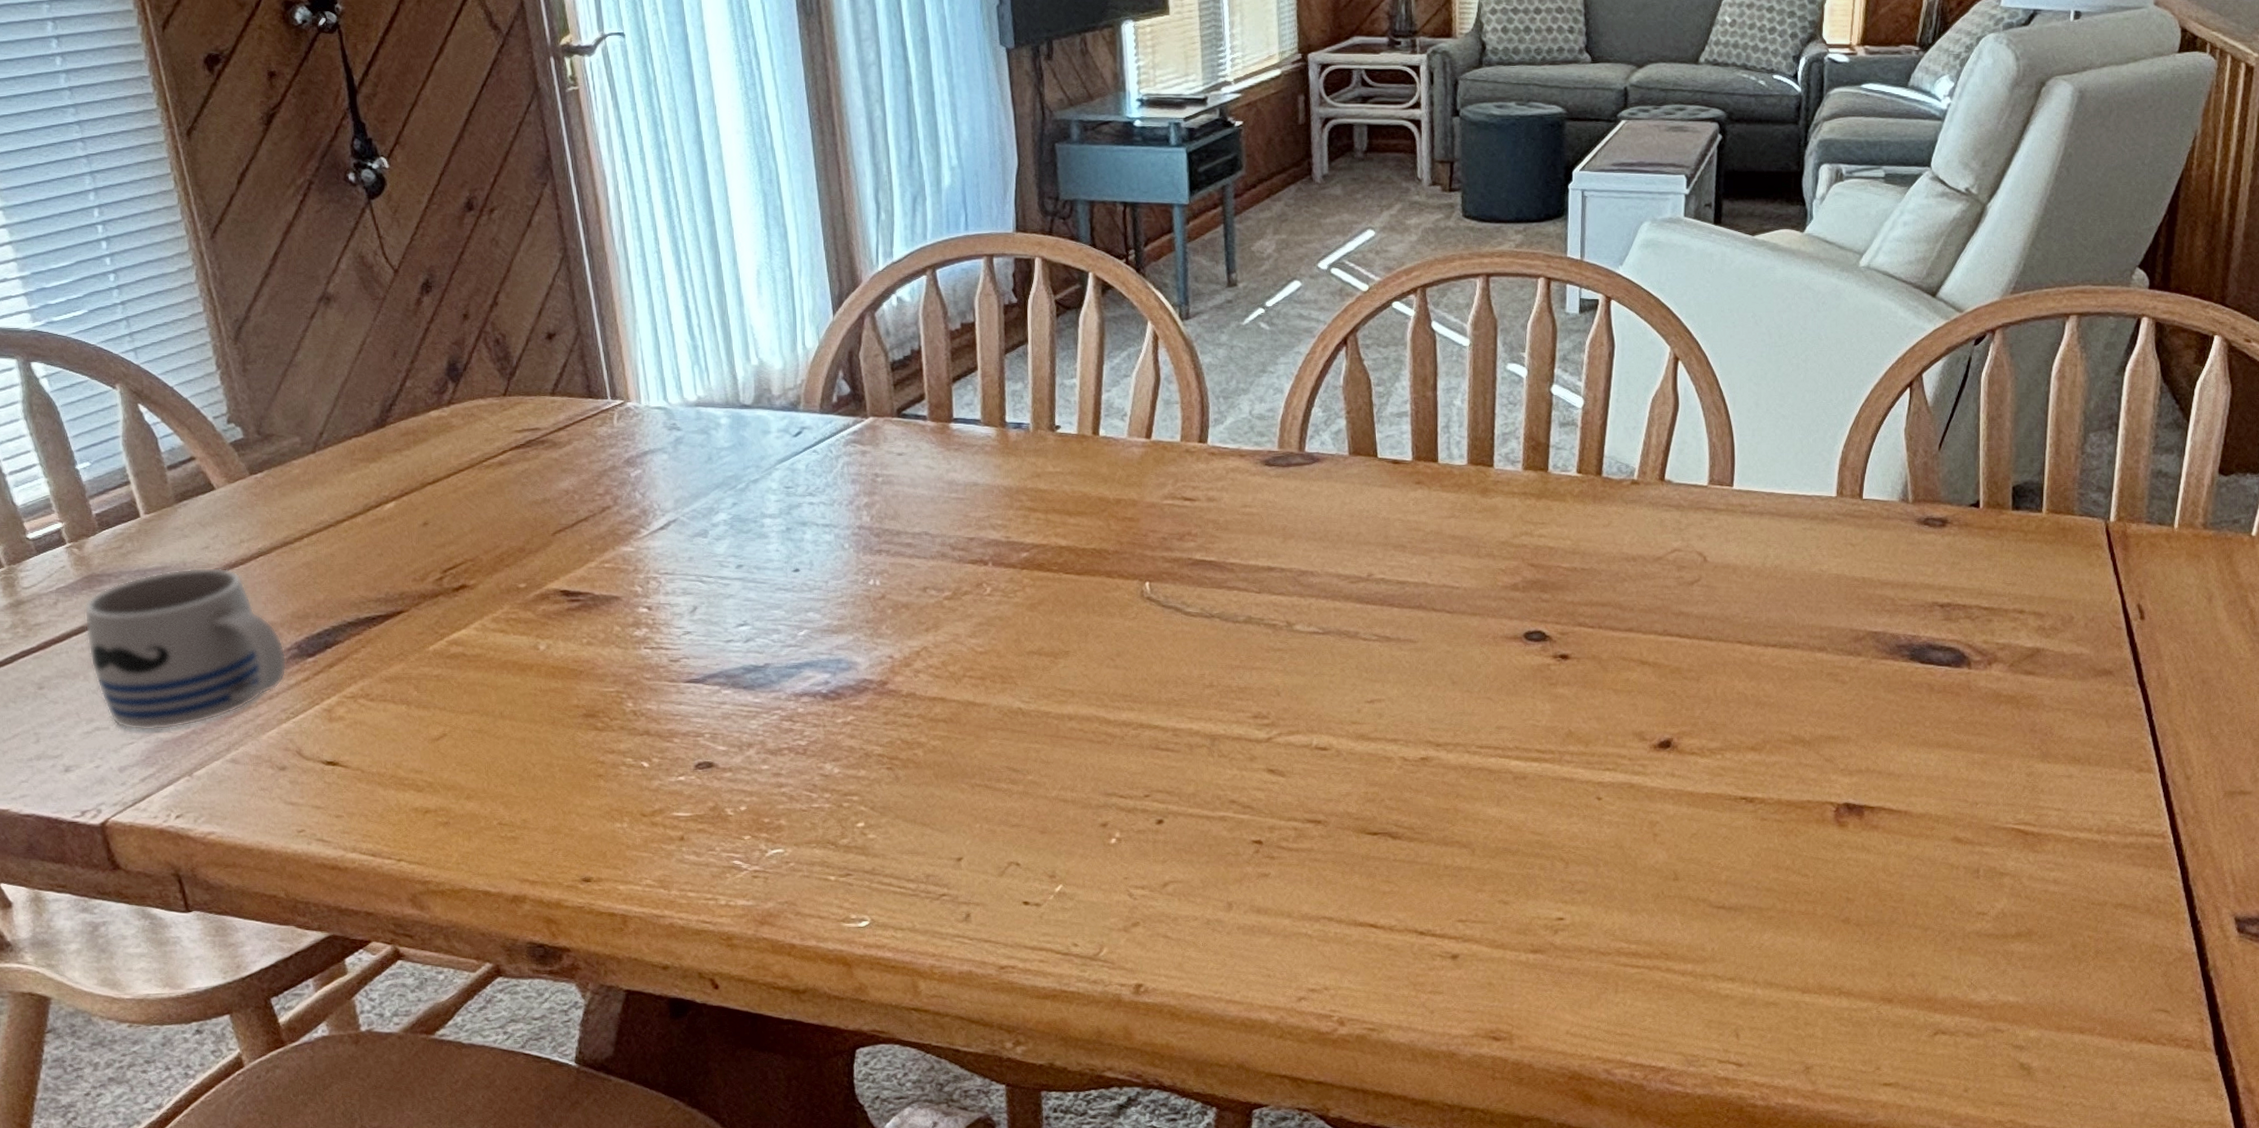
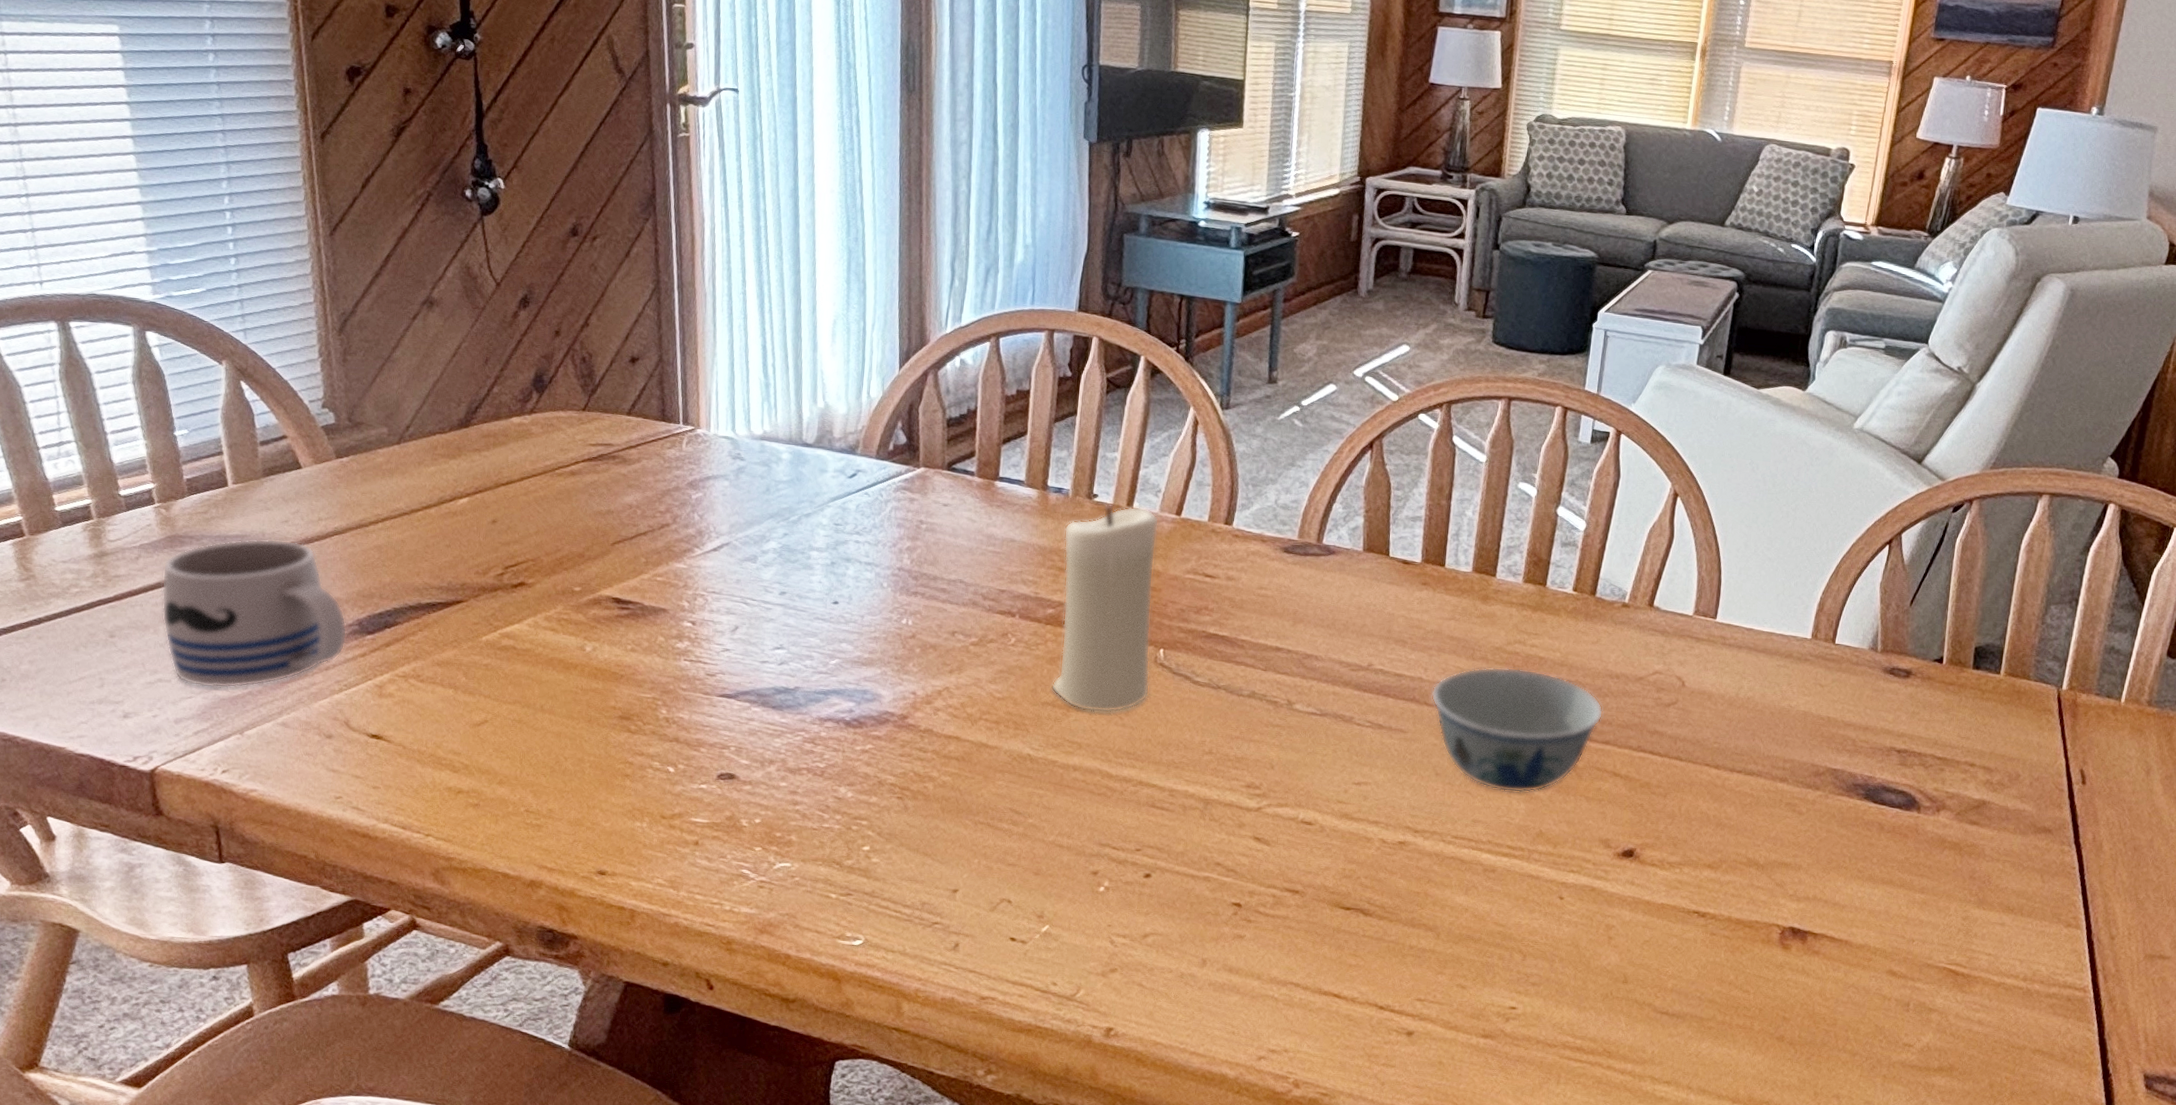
candle: none [1029,433,1140,656] -> present [1051,503,1160,713]
bowl: none [1438,561,1623,694] -> present [1431,667,1604,793]

